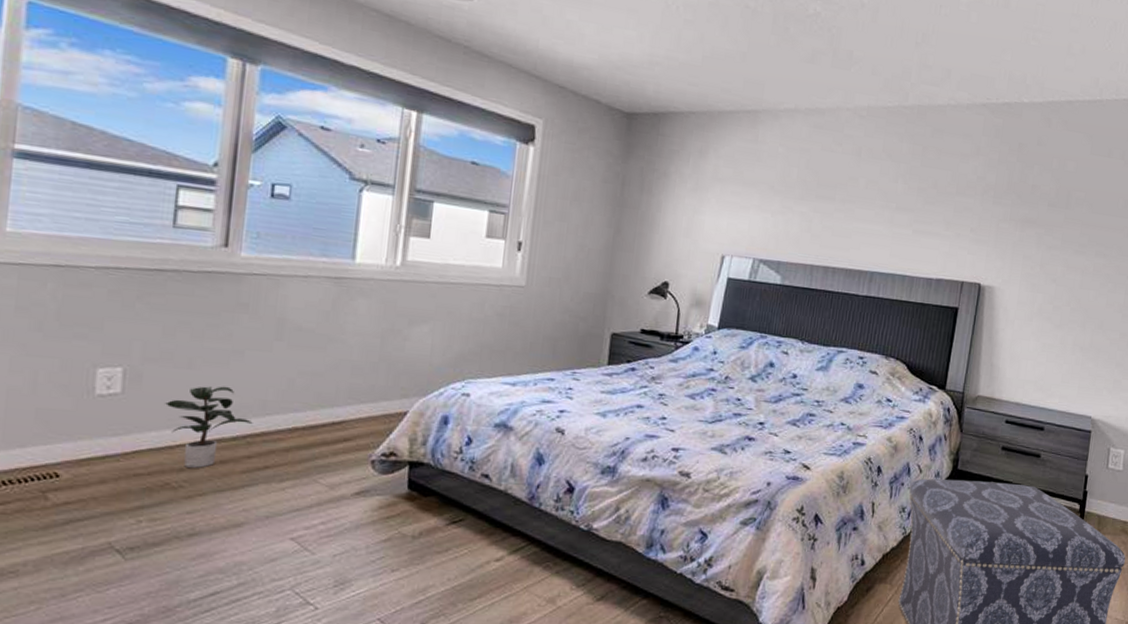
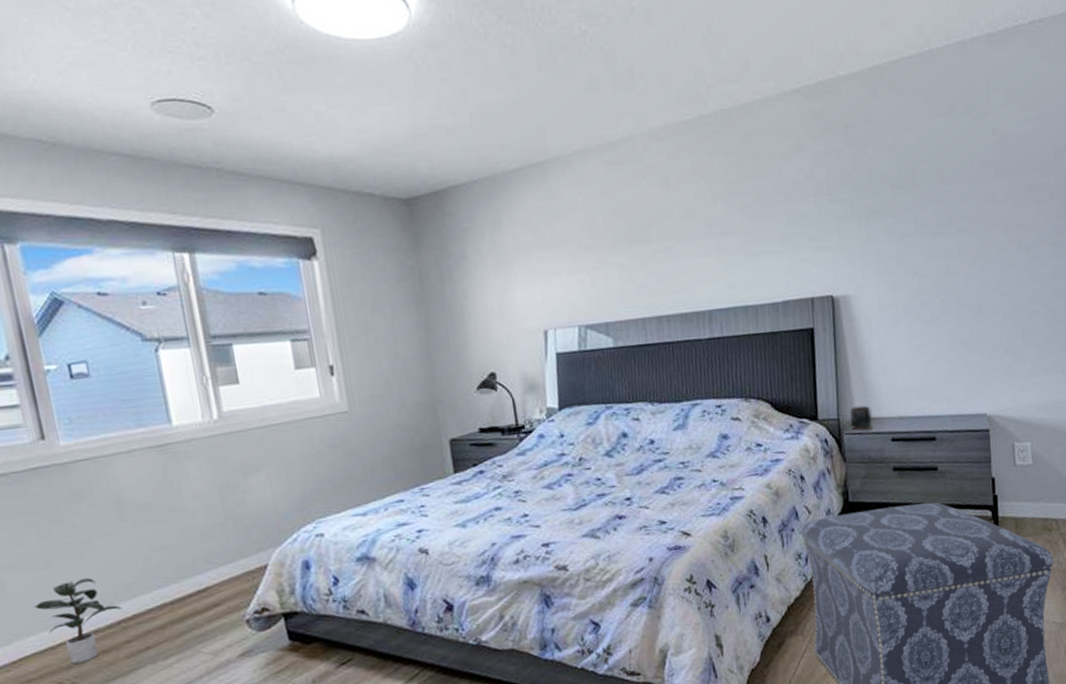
mug: none [972,385,994,408] -> present [849,405,873,431]

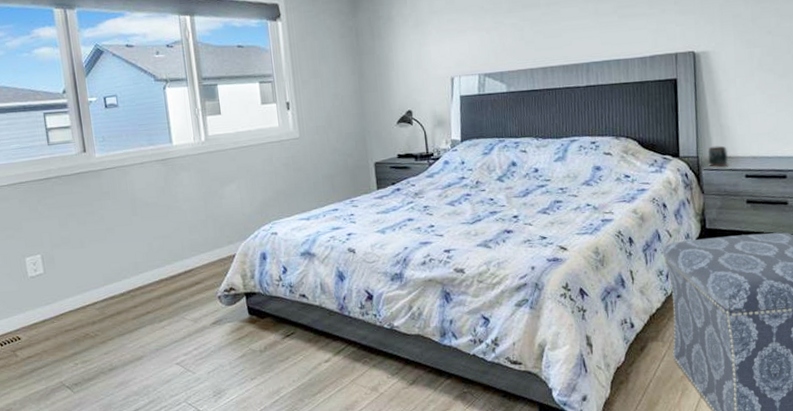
potted plant: present [34,577,122,665] -> none [73,256,132,321]

